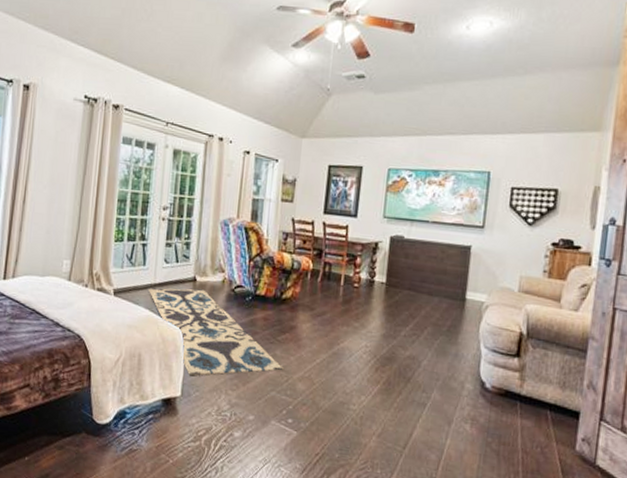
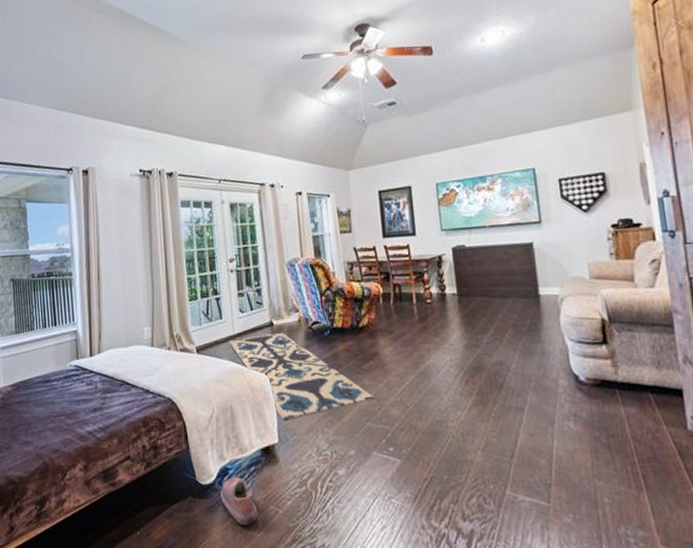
shoe: none [114,421,149,469] -> present [220,477,259,525]

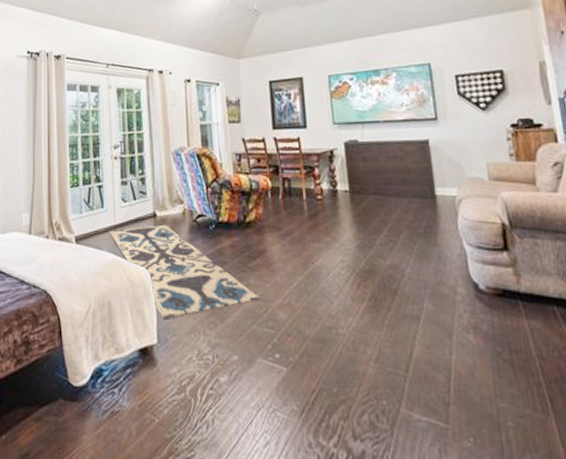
shoe: present [220,477,259,525] -> none [94,380,133,434]

